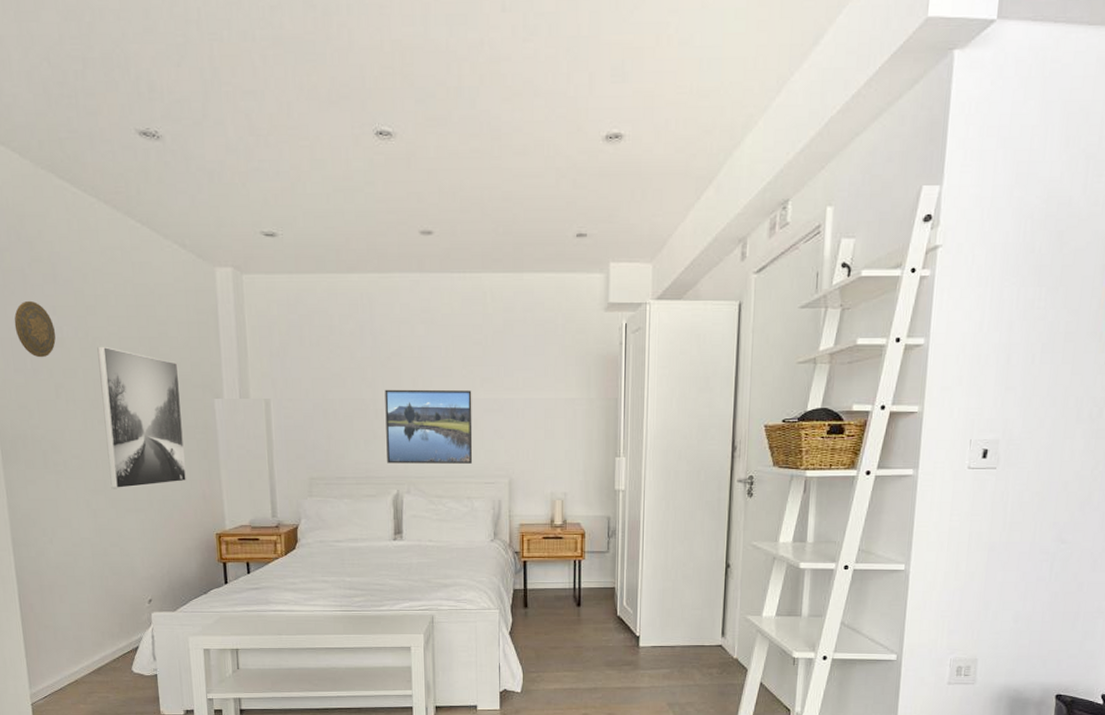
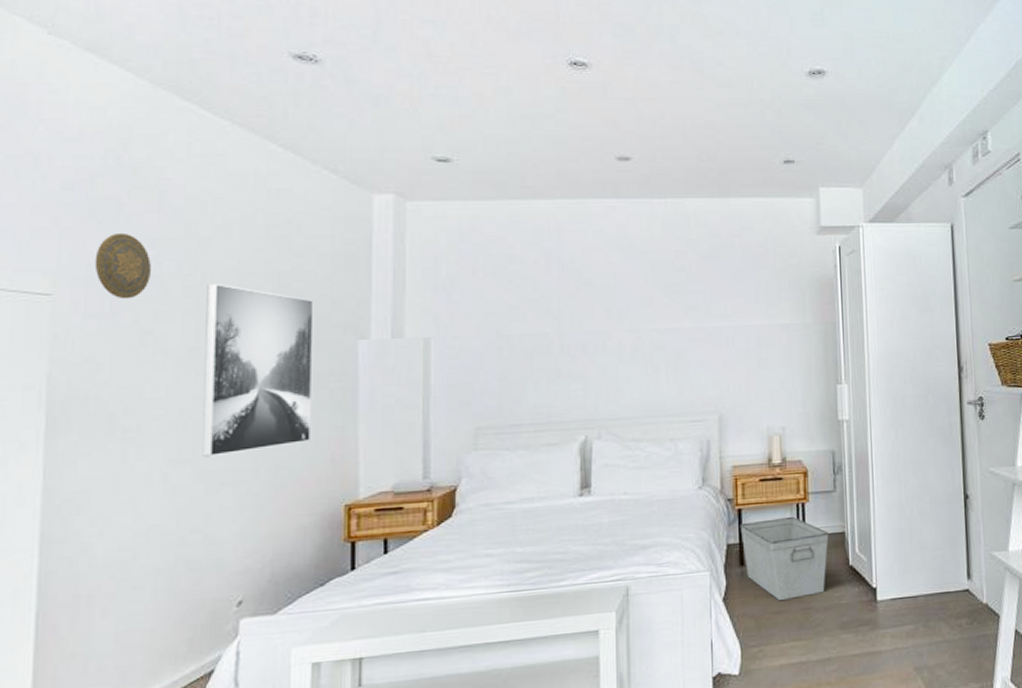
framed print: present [385,389,473,464] -> none [573,319,676,405]
storage bin: none [525,570,601,639] -> present [740,516,829,601]

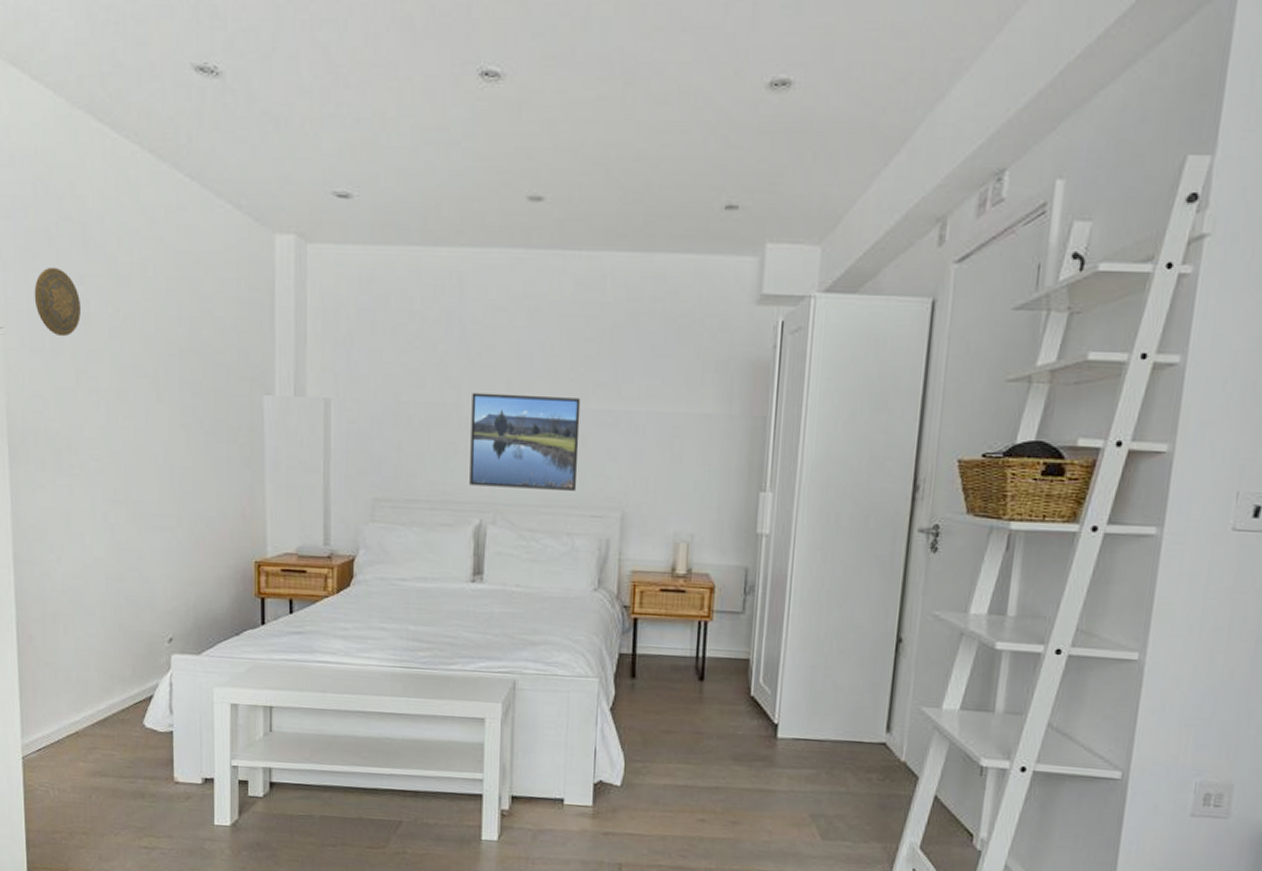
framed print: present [202,283,314,458] -> none [128,325,224,501]
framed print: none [573,319,676,405] -> present [469,392,581,491]
storage bin: present [740,516,829,601] -> none [634,633,731,721]

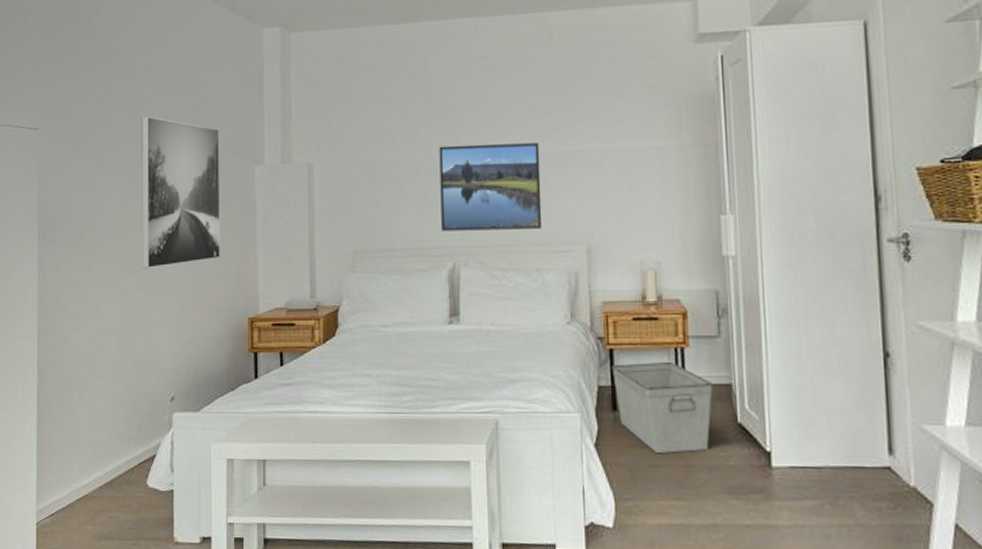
decorative plate: present [34,267,82,337] -> none [65,74,103,132]
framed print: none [128,325,224,501] -> present [141,116,221,269]
storage bin: none [634,633,731,721] -> present [612,361,713,454]

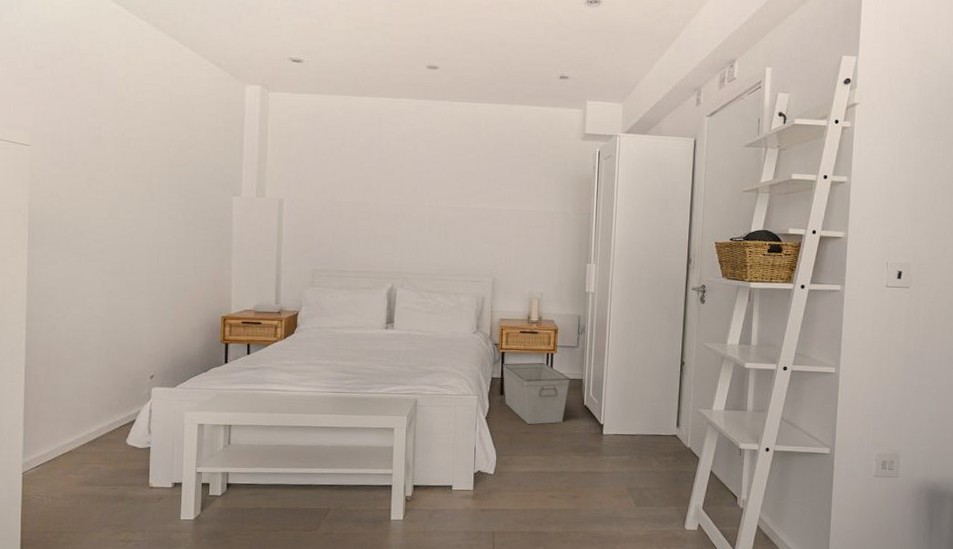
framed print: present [141,116,221,269] -> none [128,145,203,272]
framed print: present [439,143,542,232] -> none [384,196,464,264]

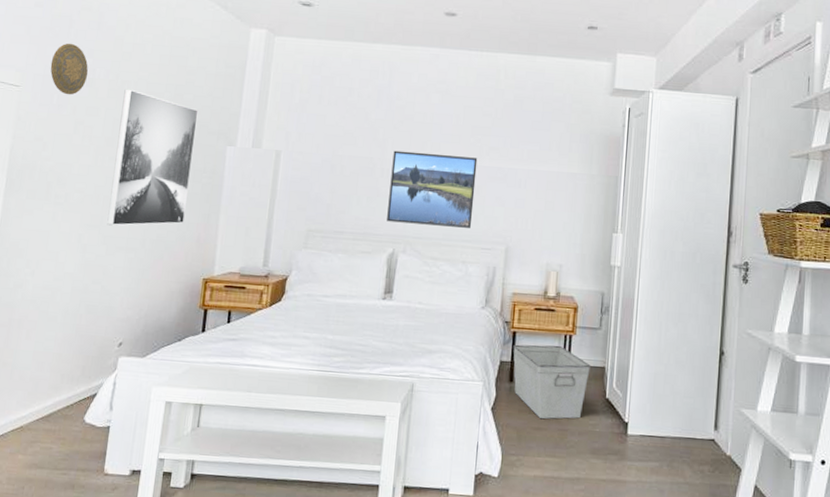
decorative plate: none [57,103,95,153] -> present [50,43,89,95]
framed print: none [128,145,203,272] -> present [107,89,199,226]
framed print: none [384,196,464,264] -> present [387,150,478,228]

